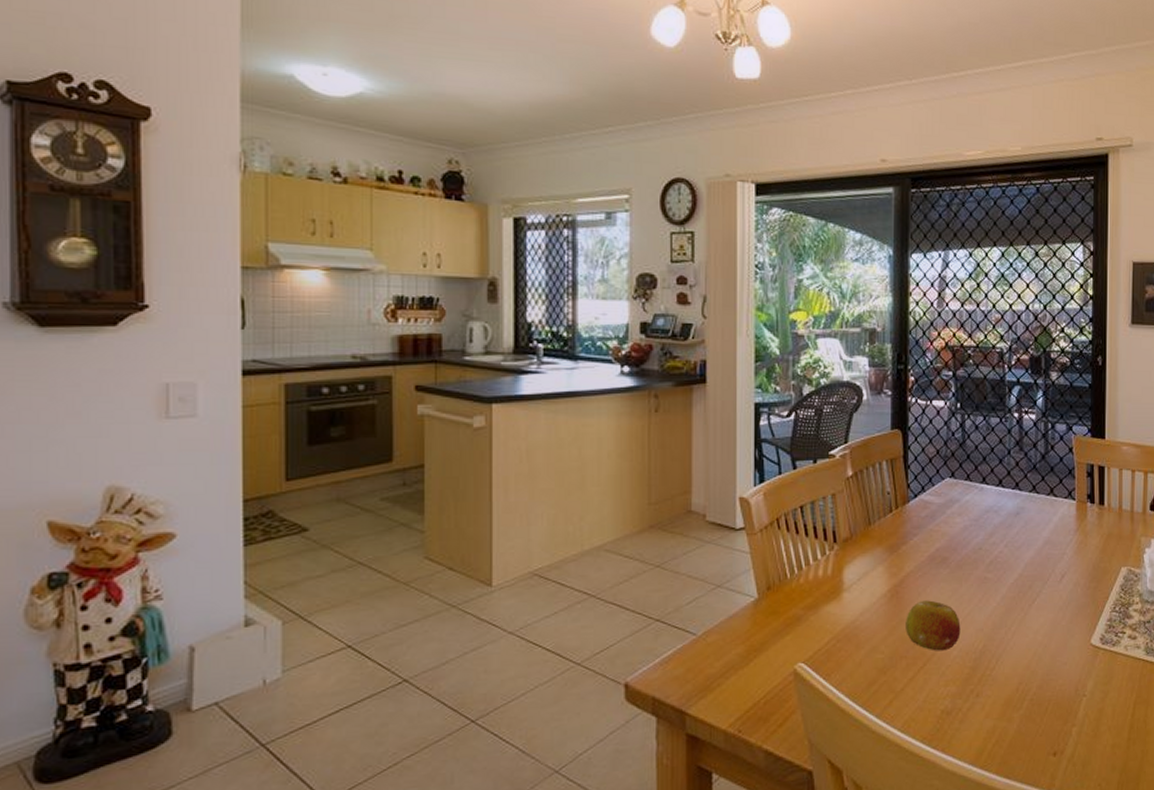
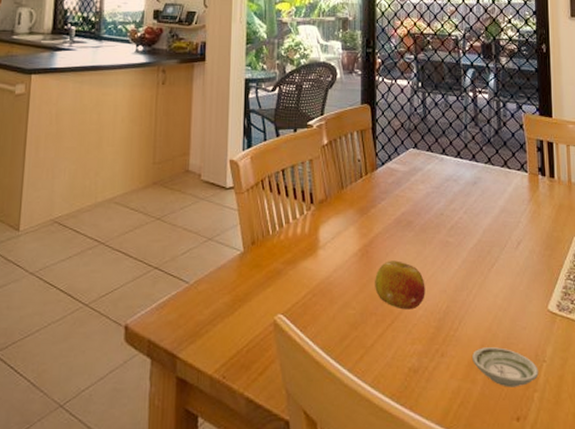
saucer: none [1009,684,1078,724] -> present [472,347,539,388]

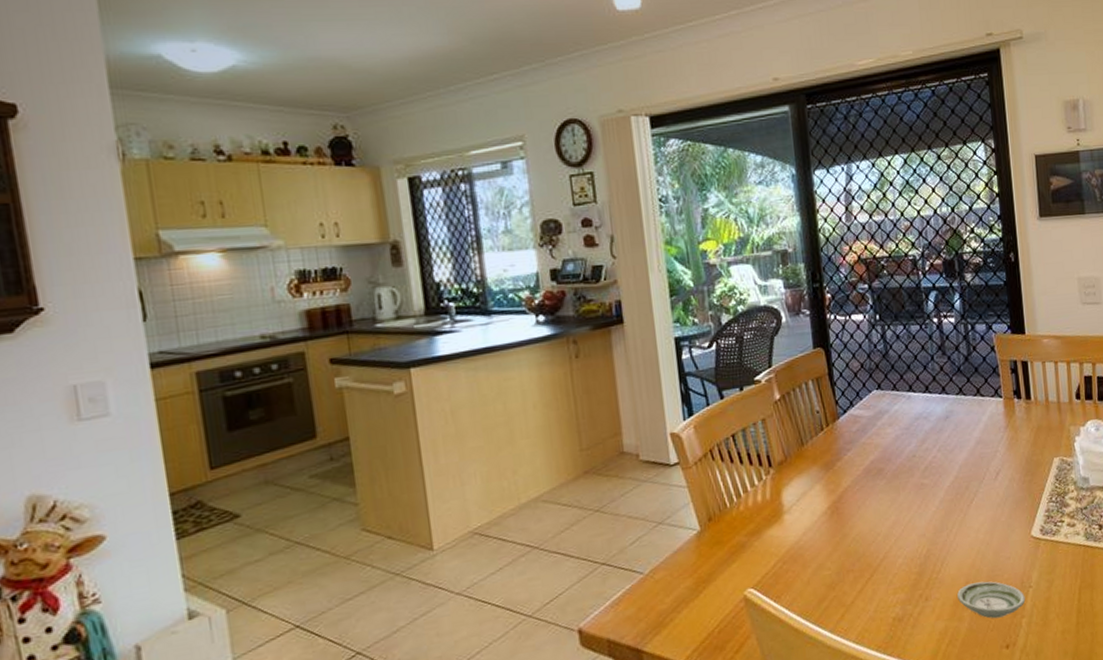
fruit: present [375,260,425,310] -> none [848,512,904,562]

